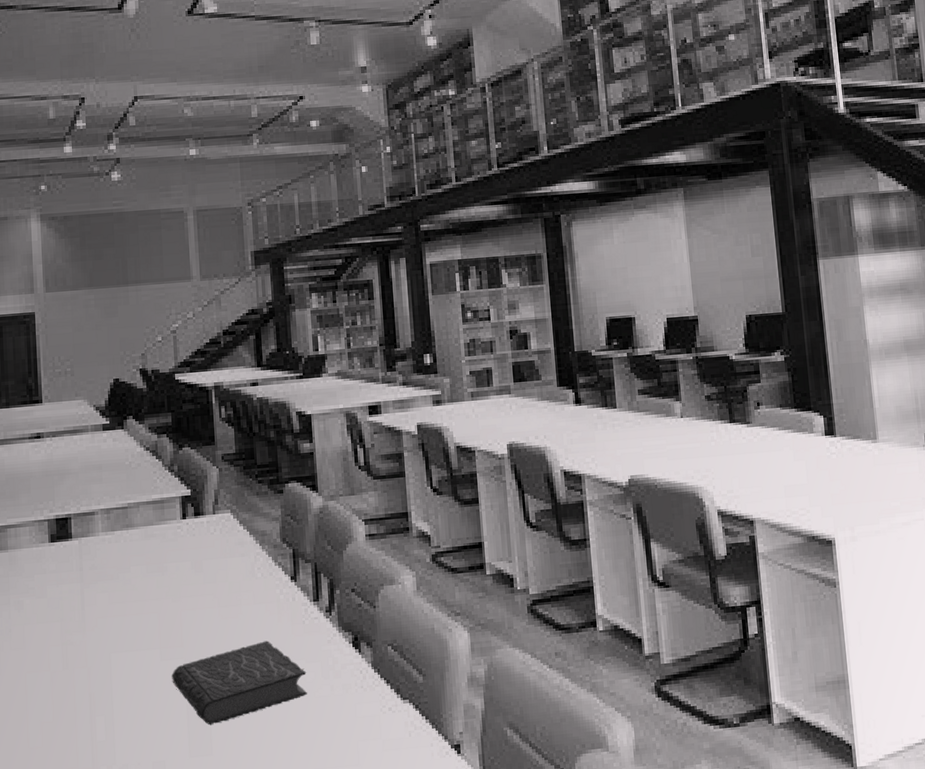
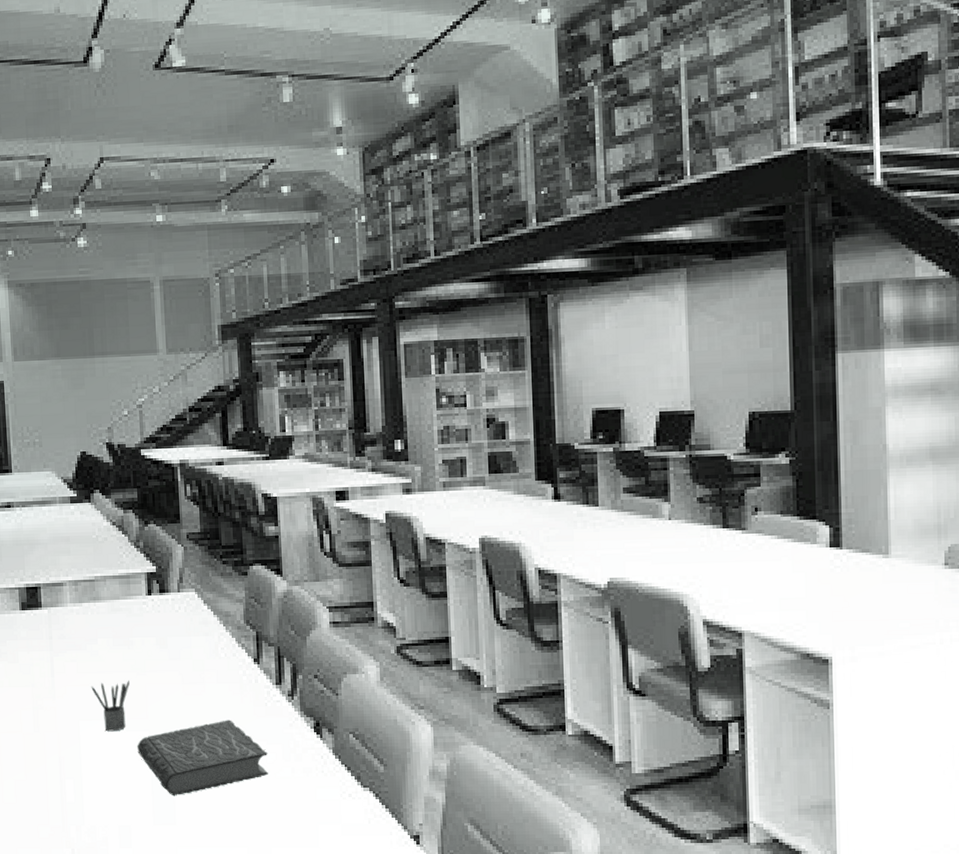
pencil box: none [123,607,164,663] -> present [91,680,130,732]

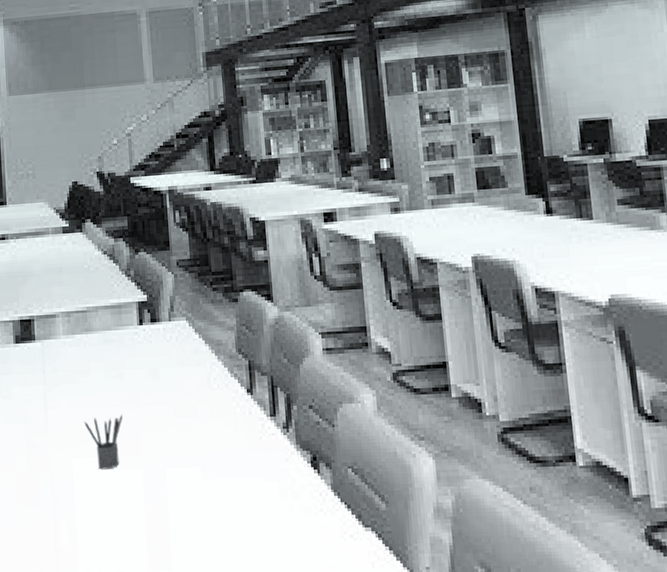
book: present [137,720,268,796] -> none [131,455,265,539]

